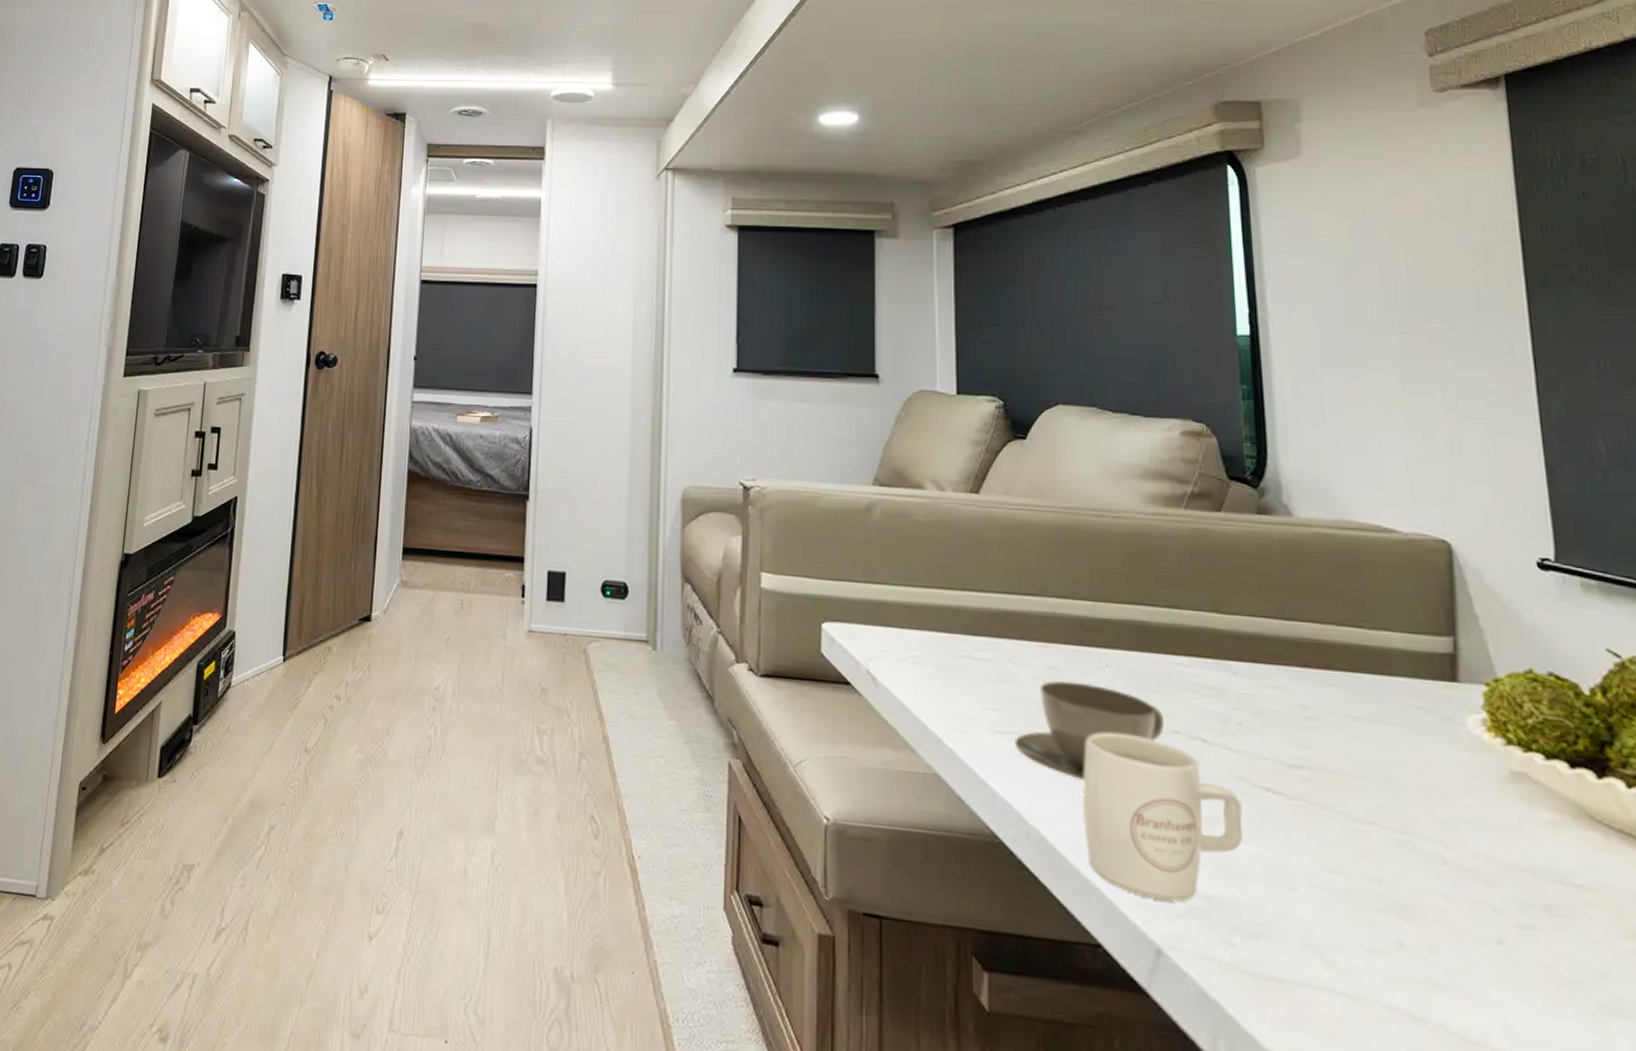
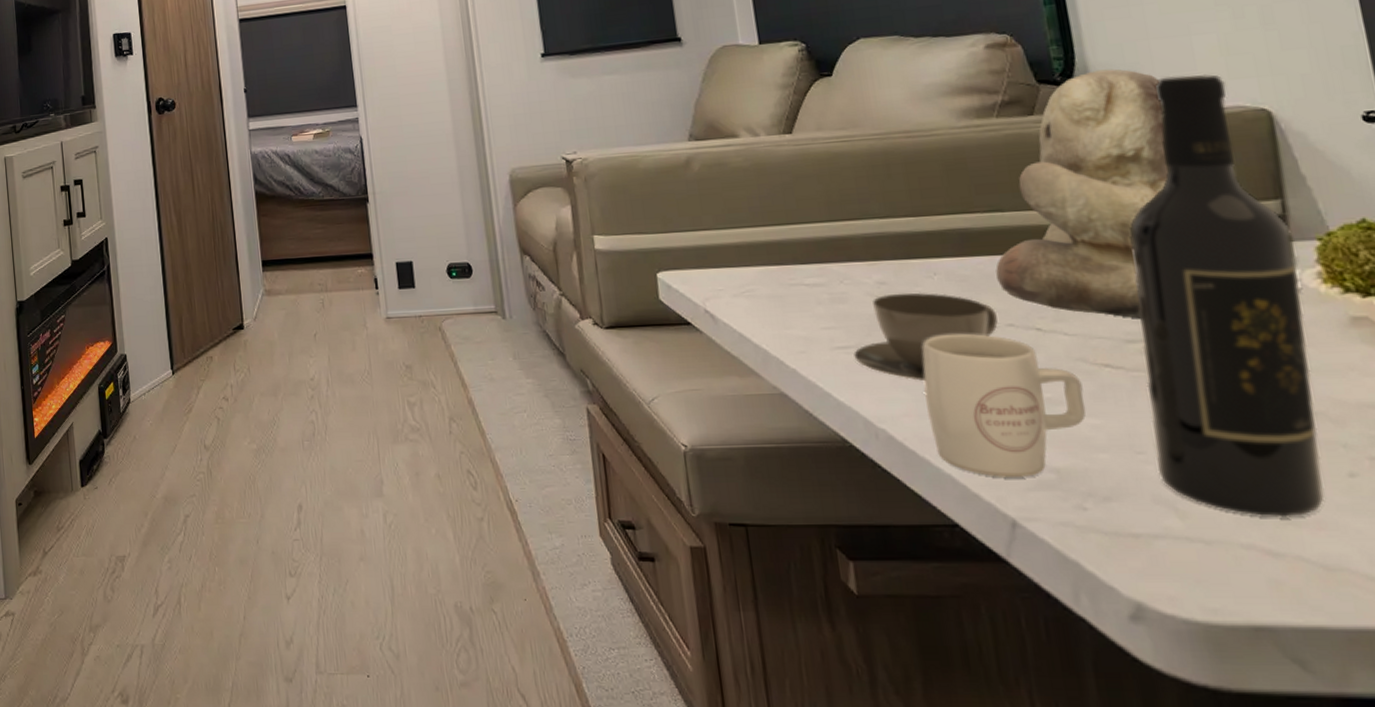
teddy bear: none [1168,475,1348,744] -> present [995,69,1169,319]
wine bottle: none [1303,492,1471,980] -> present [1129,74,1325,517]

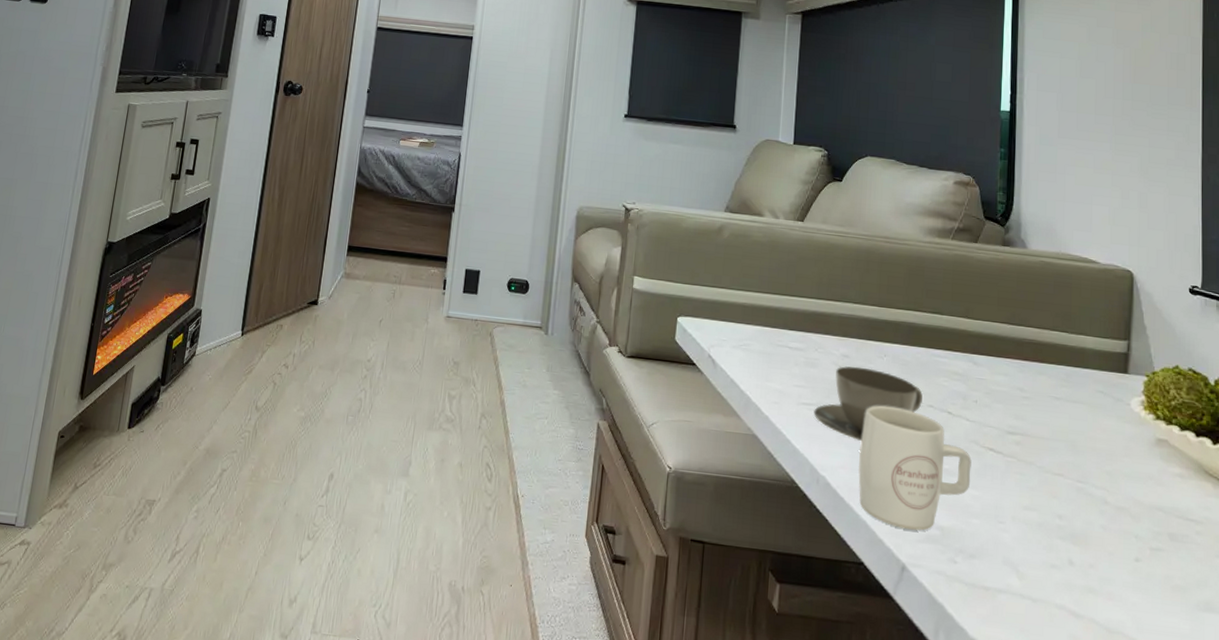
teddy bear: present [995,69,1169,319] -> none [928,217,1065,417]
wine bottle: present [1129,74,1325,517] -> none [1010,232,1131,588]

